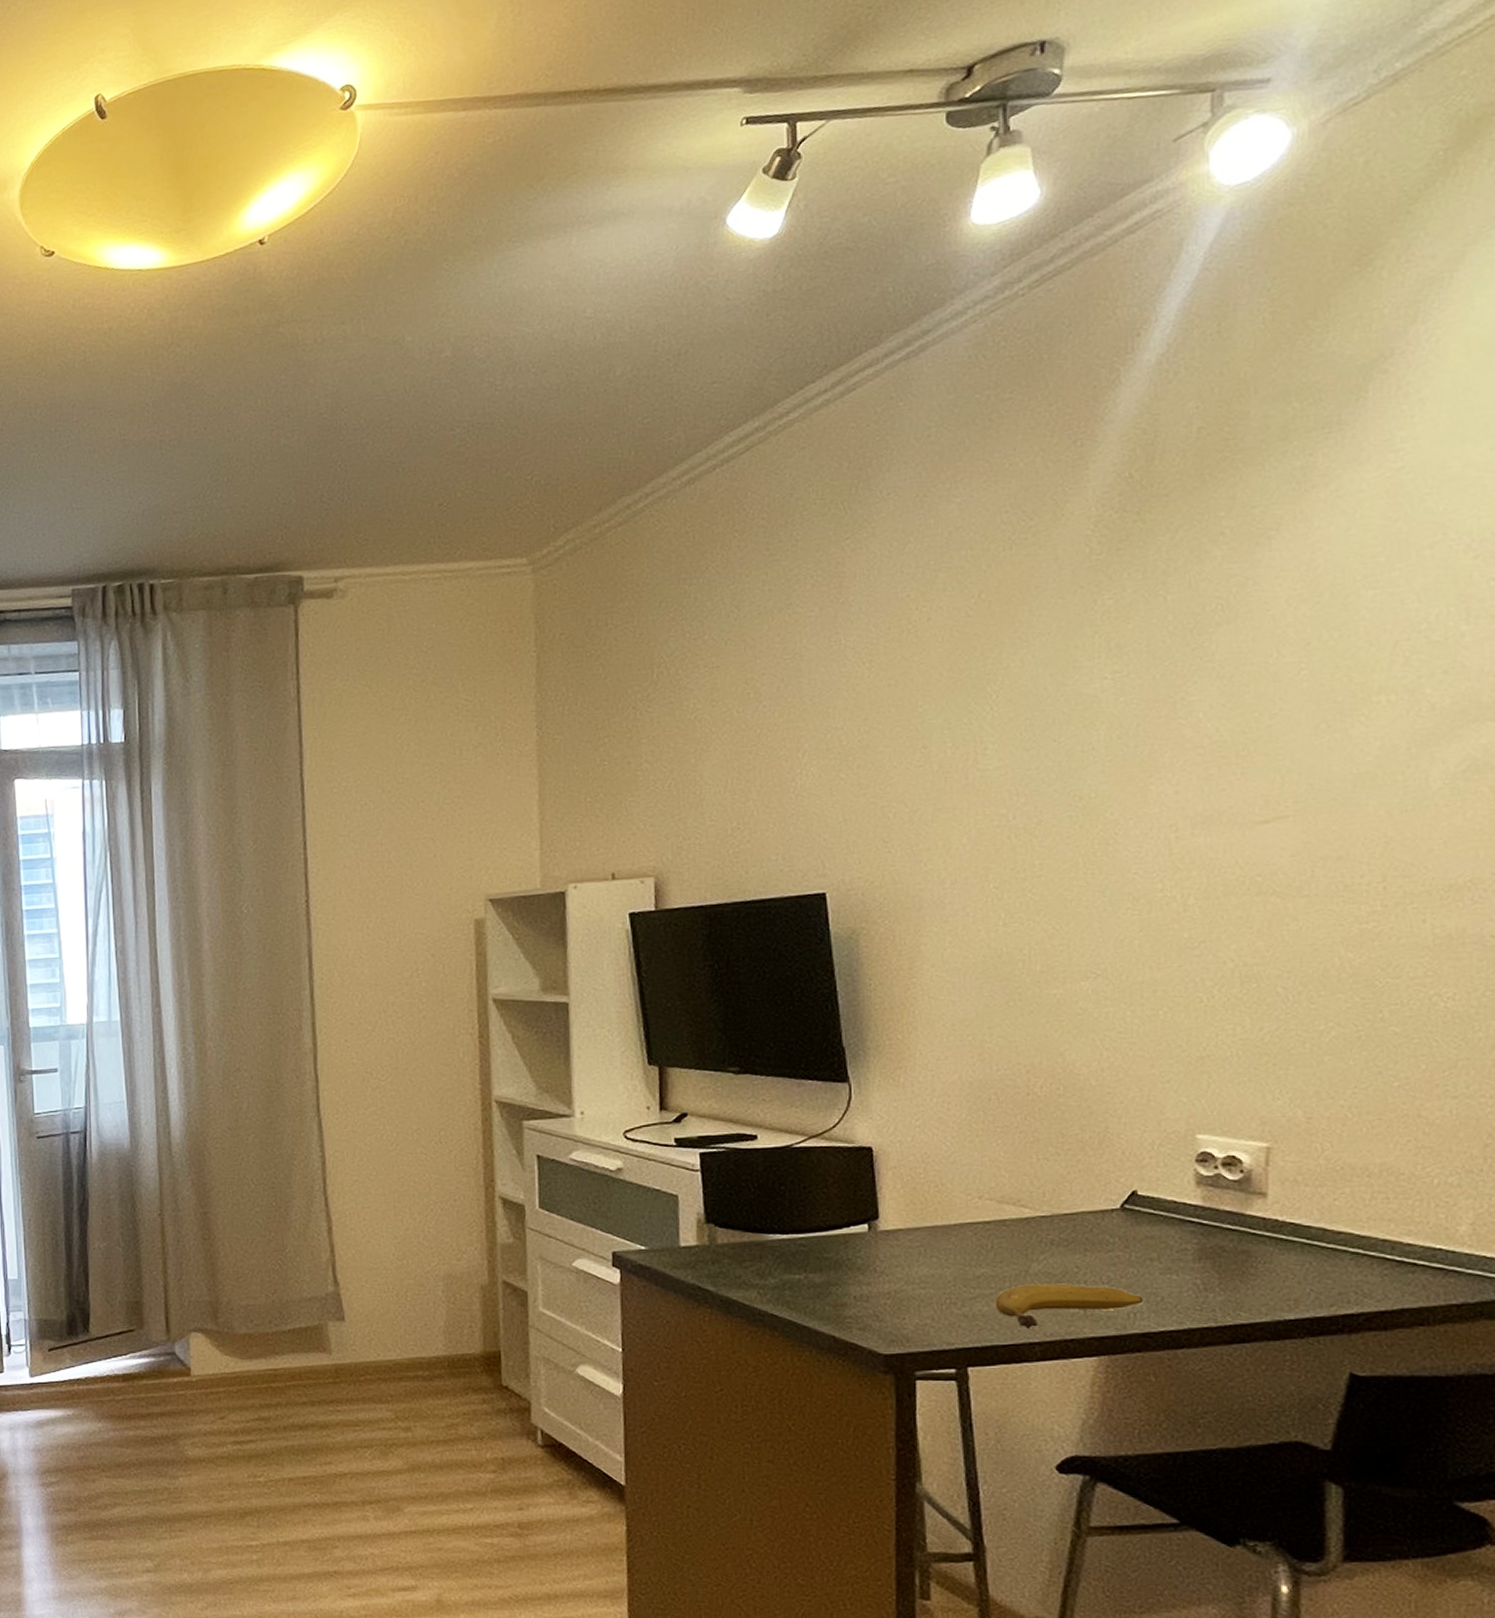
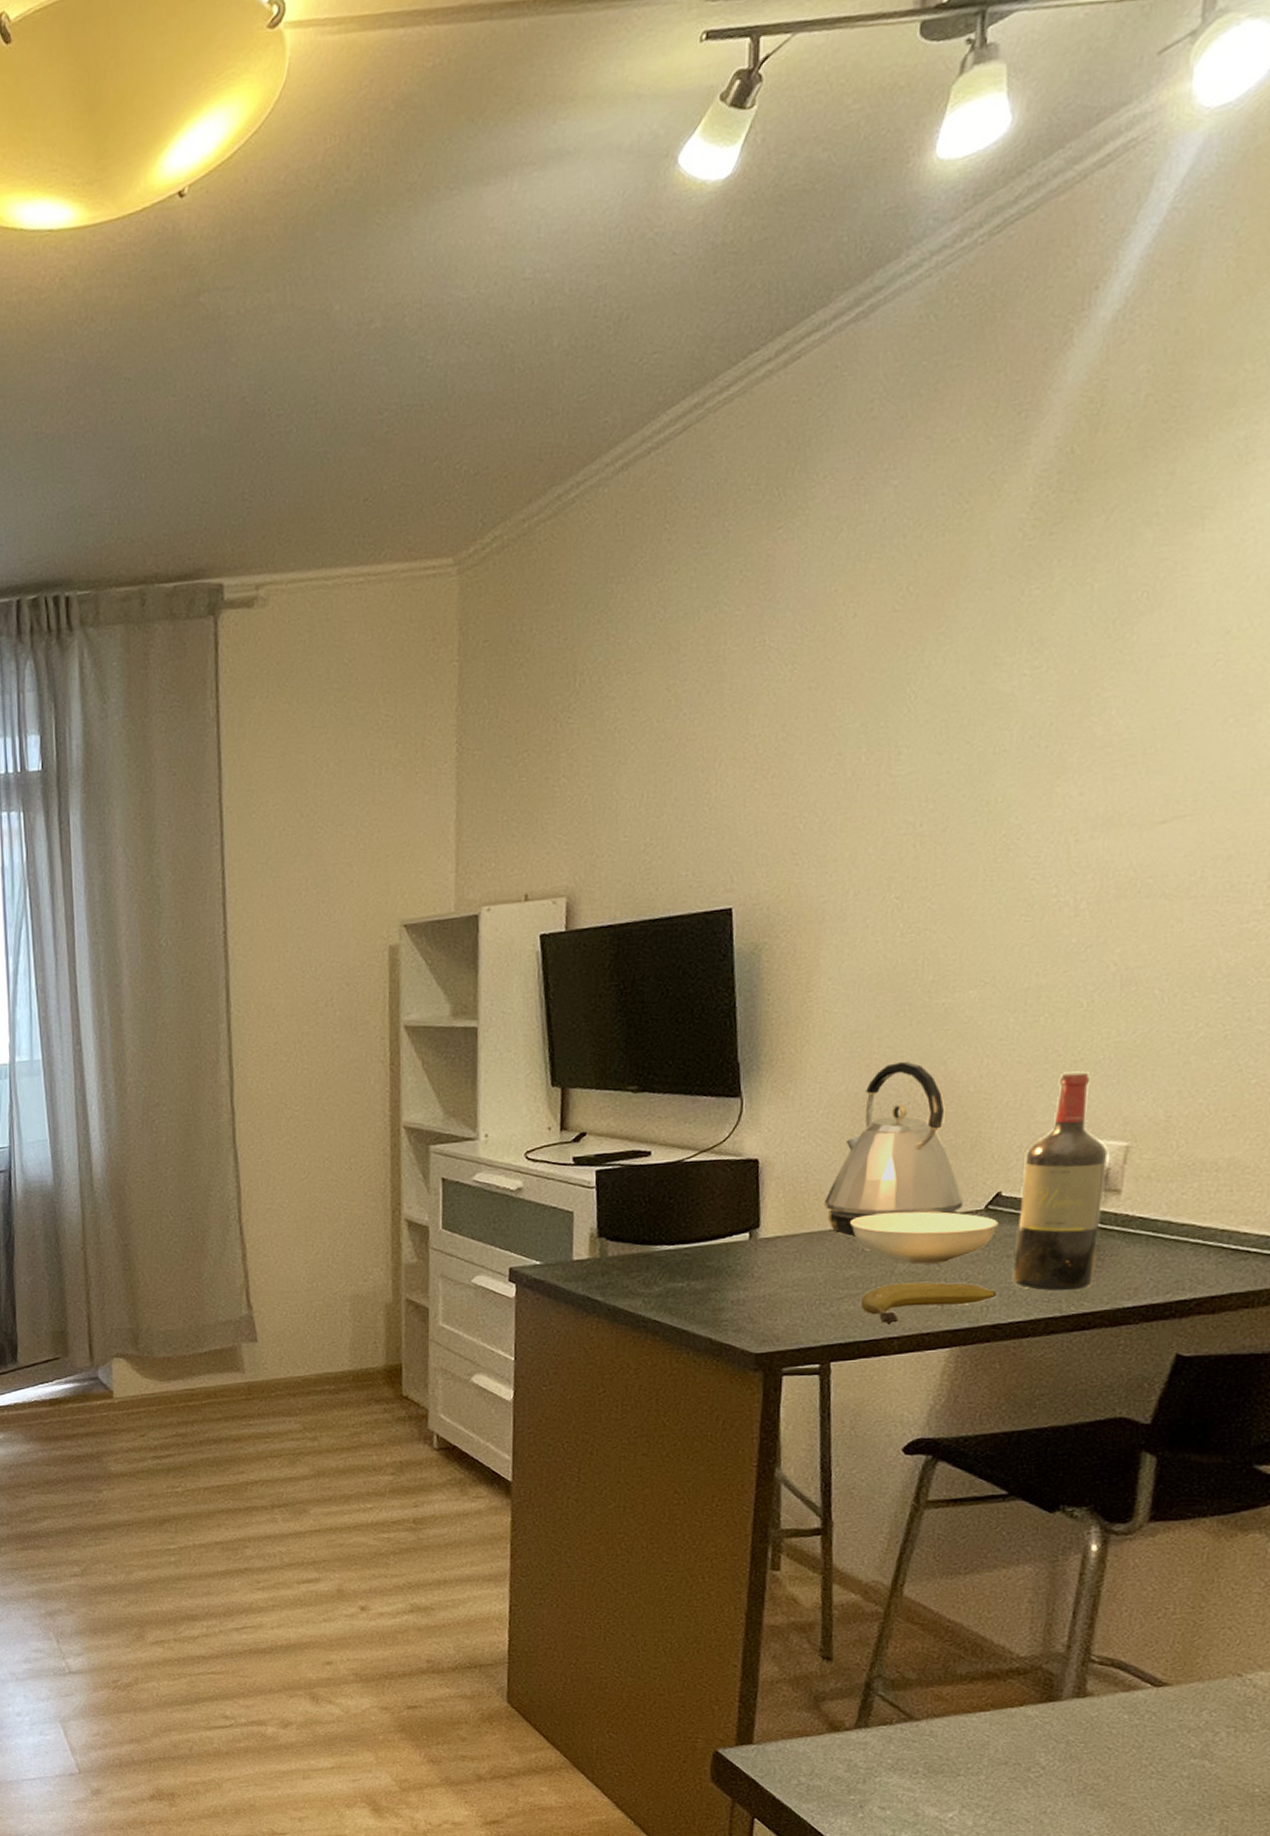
kettle: none [946,1051,1098,1233] -> present [824,1061,964,1237]
bowl: none [976,1208,1137,1265] -> present [850,1211,999,1265]
wine bottle: none [1158,1069,1248,1299] -> present [1013,1072,1108,1292]

